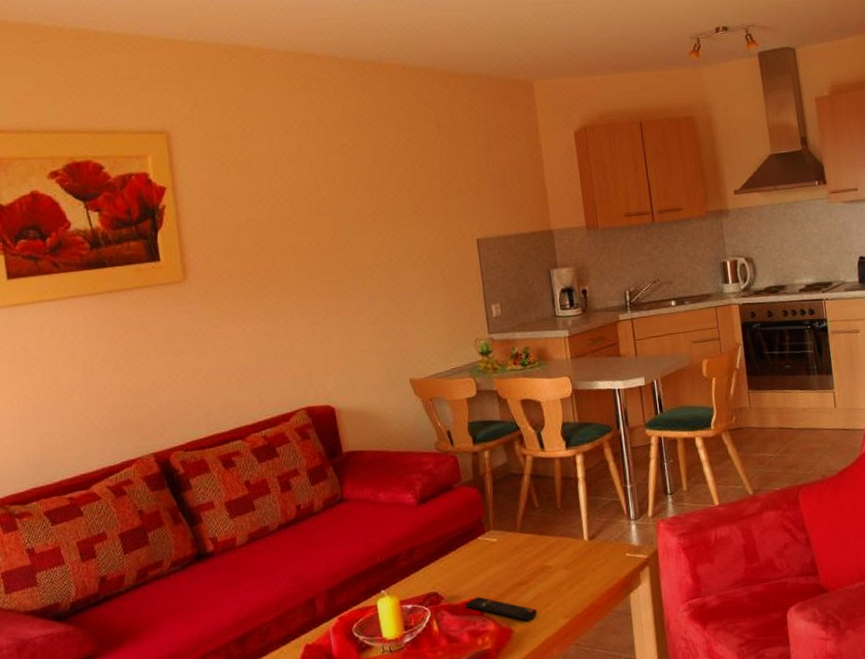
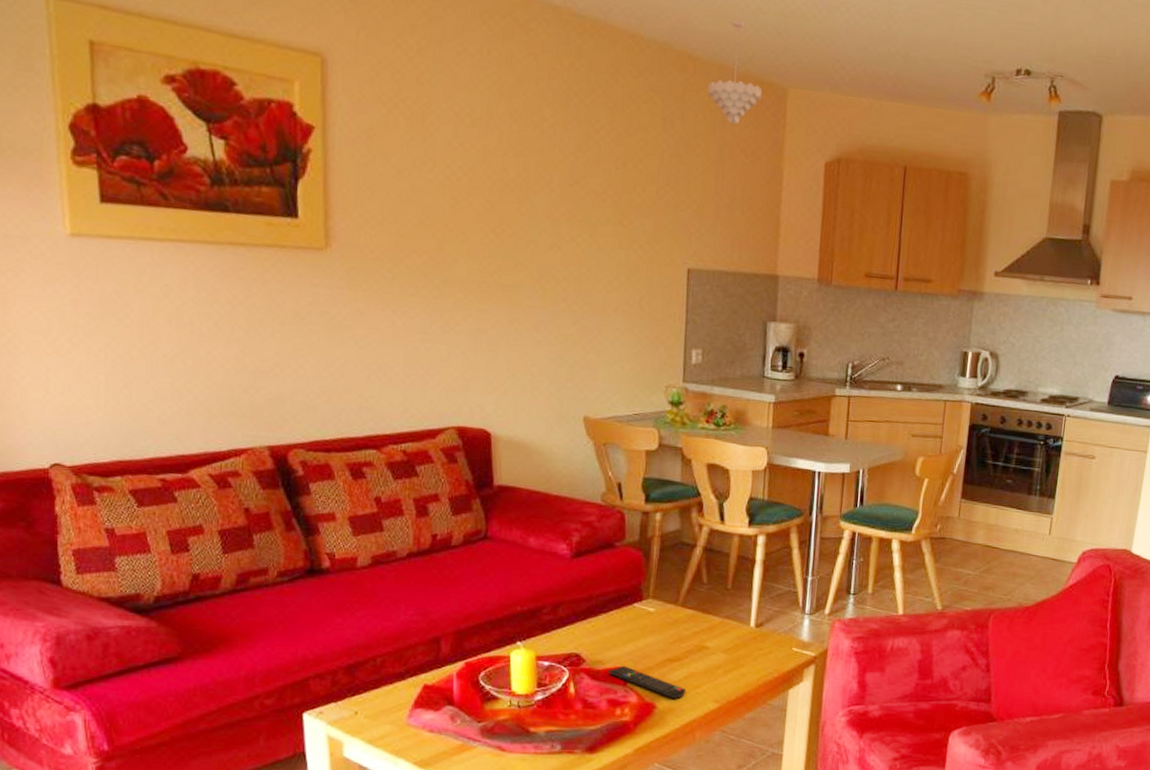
pendant light: none [468,38,514,118] -> present [707,20,763,125]

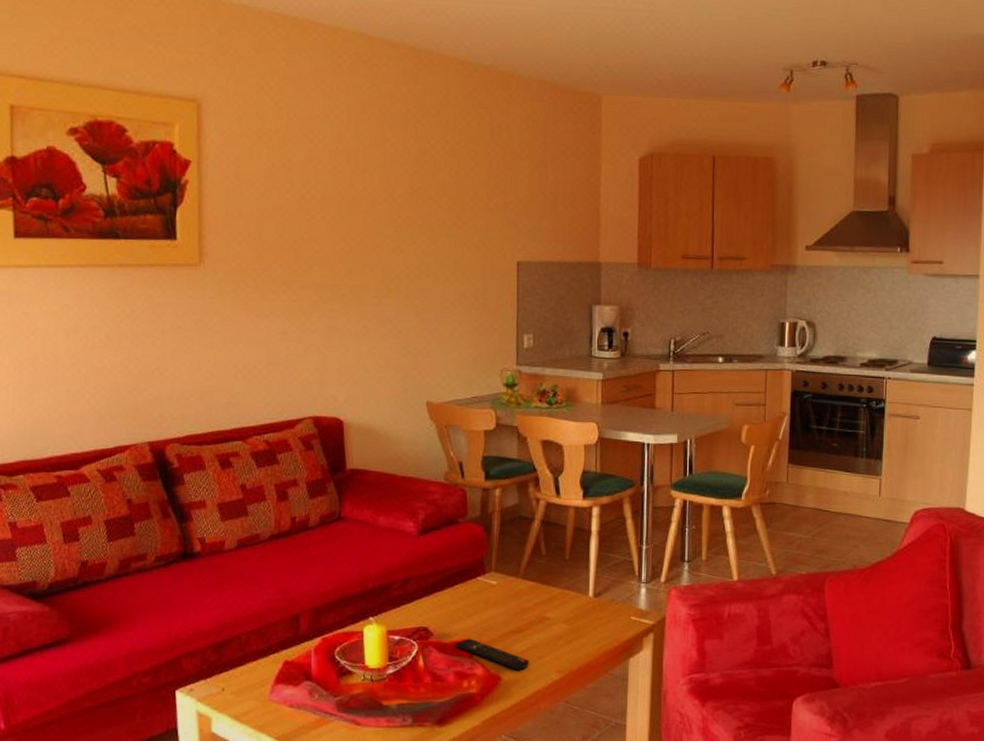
pendant light: present [707,20,763,125] -> none [529,40,579,131]

